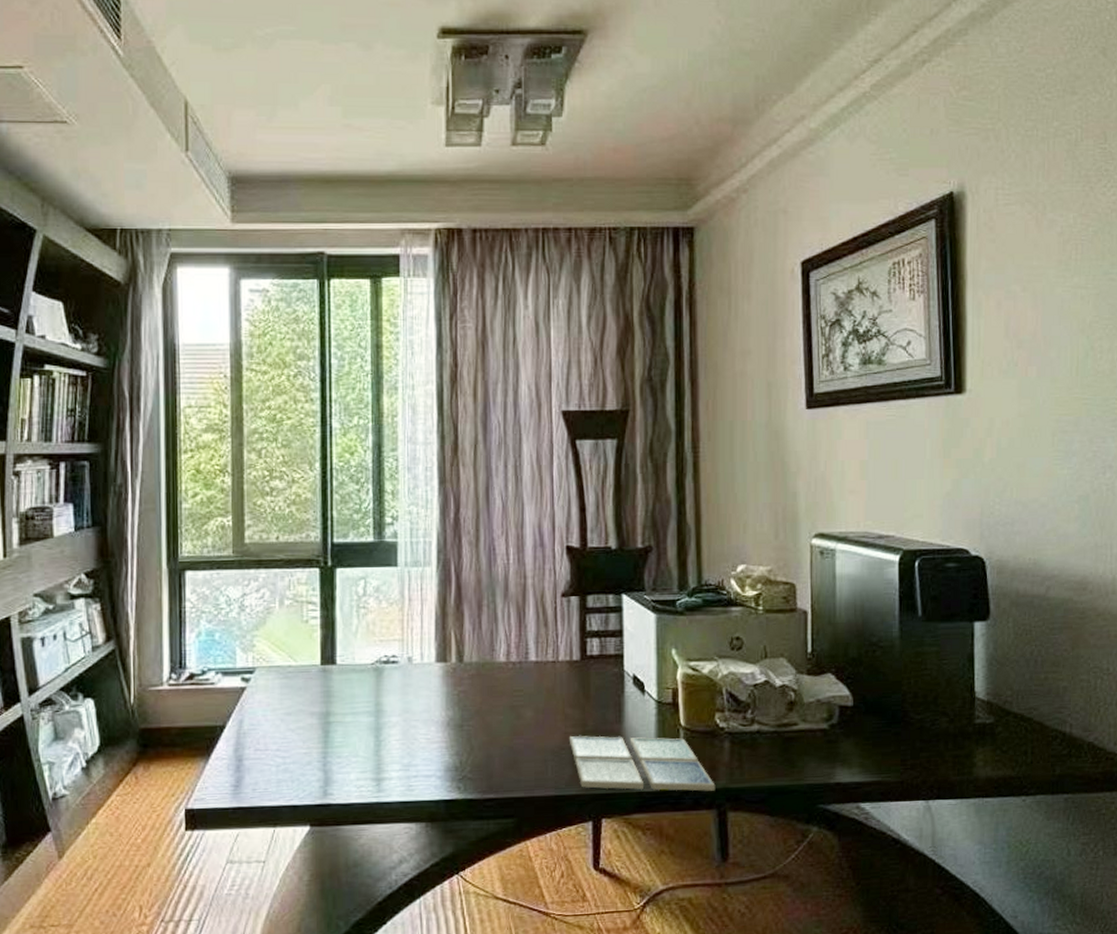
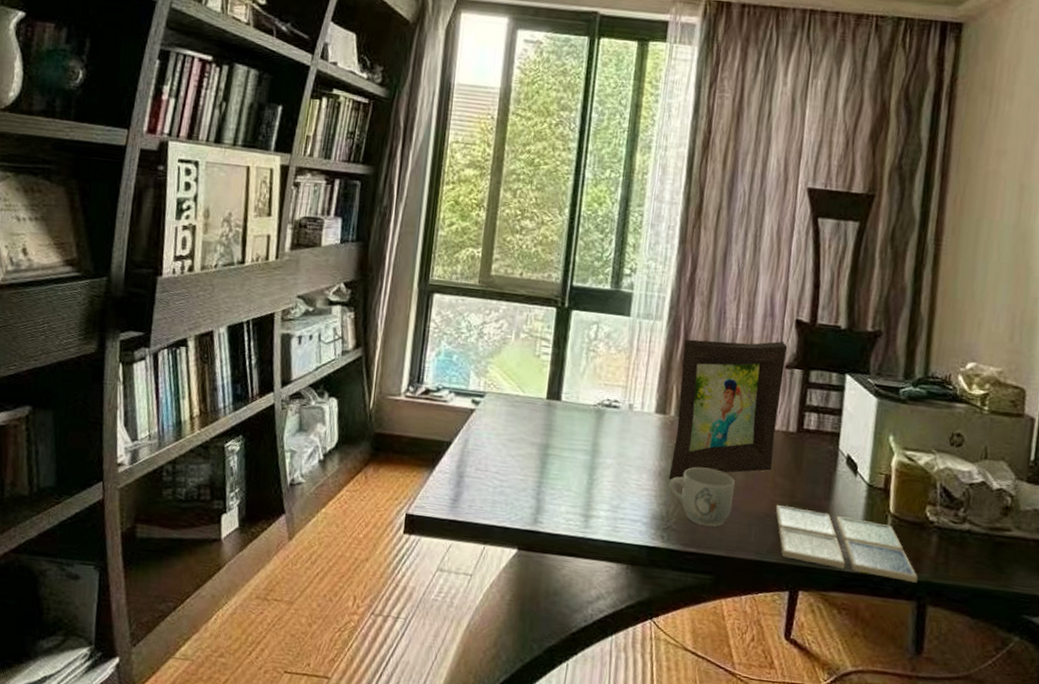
picture frame: none [456,571,562,728] -> present [668,339,788,480]
mug: none [459,710,526,770] -> present [669,467,735,527]

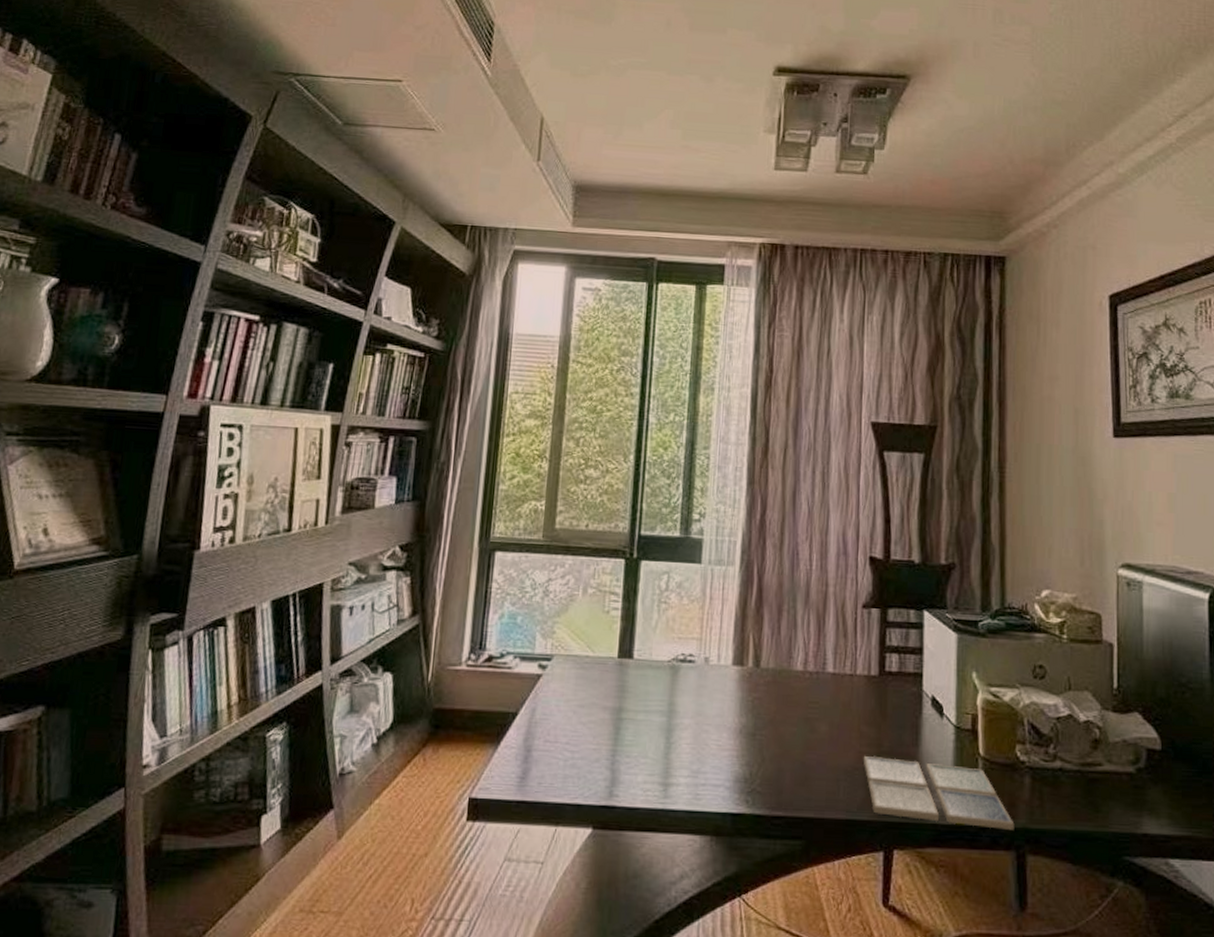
picture frame: present [668,339,788,480] -> none [750,580,864,737]
mug: present [669,467,735,527] -> none [751,720,820,786]

